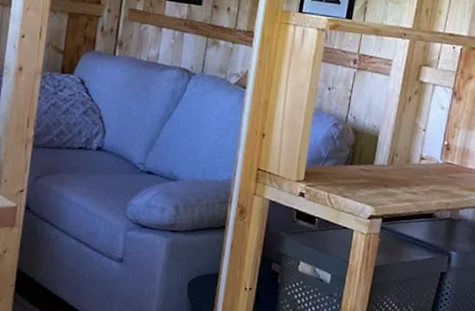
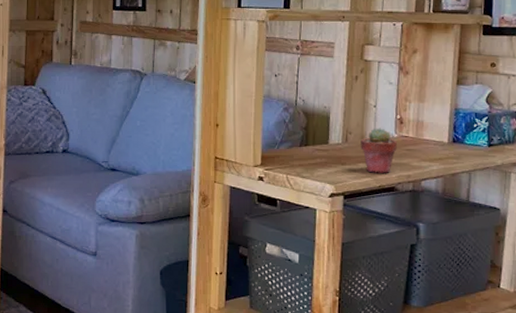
potted succulent: none [405,152,441,199] -> present [360,128,397,173]

